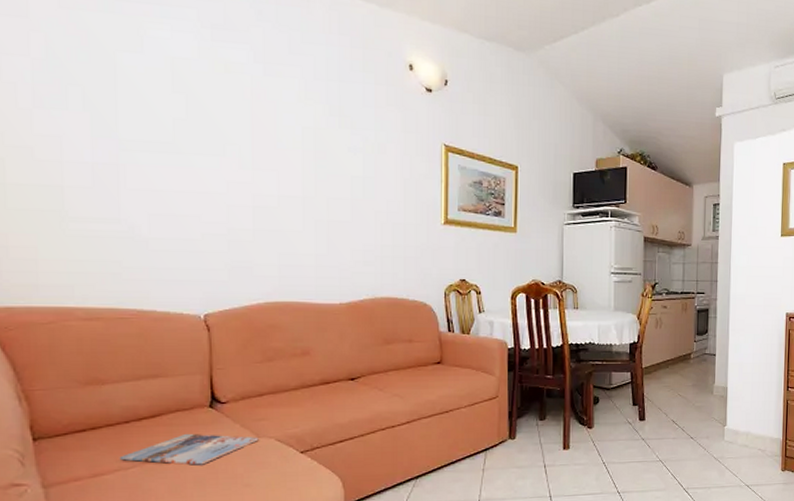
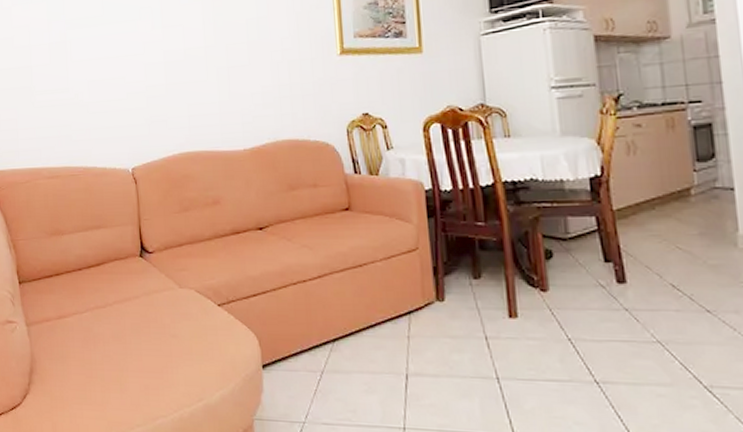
magazine: present [119,433,259,465] -> none [76,281,181,313]

